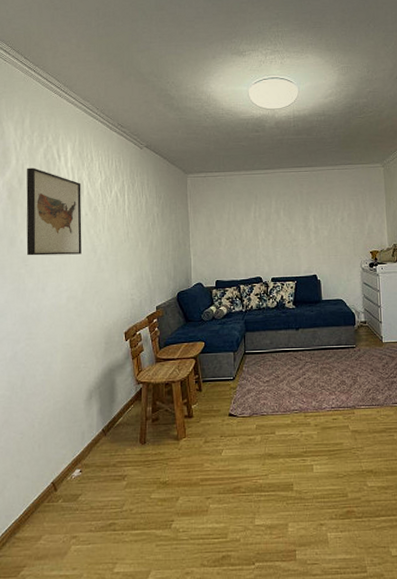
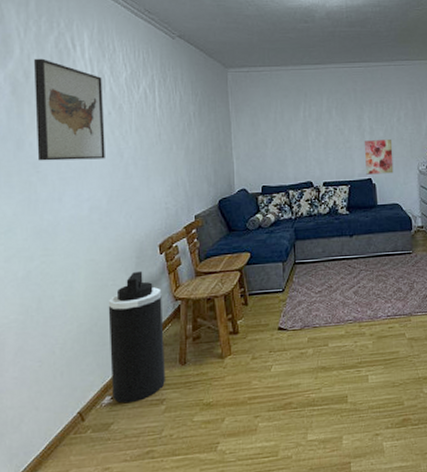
trash can: none [80,355,127,477] -> present [108,270,165,404]
wall art: none [309,239,338,271] -> present [364,140,394,175]

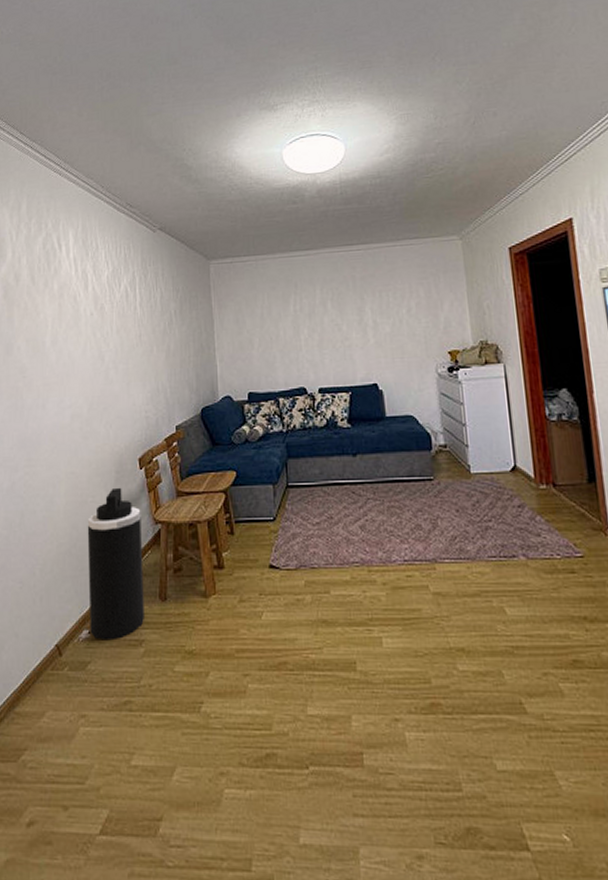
wall art: present [34,58,105,161] -> none [23,260,87,366]
wall art: present [364,140,394,175] -> none [366,336,405,379]

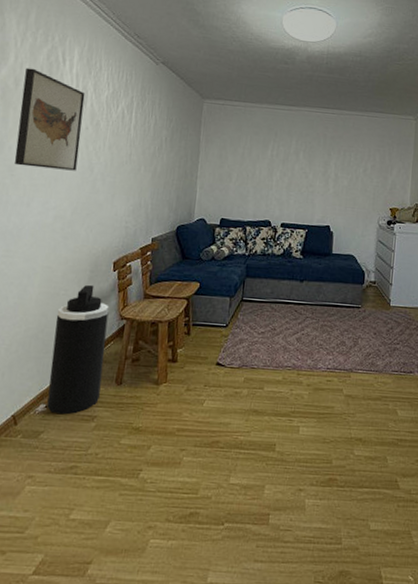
wall art: none [23,260,87,366] -> present [14,68,85,171]

